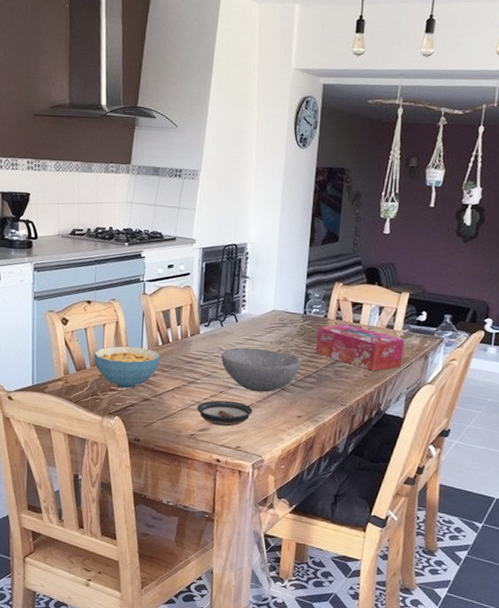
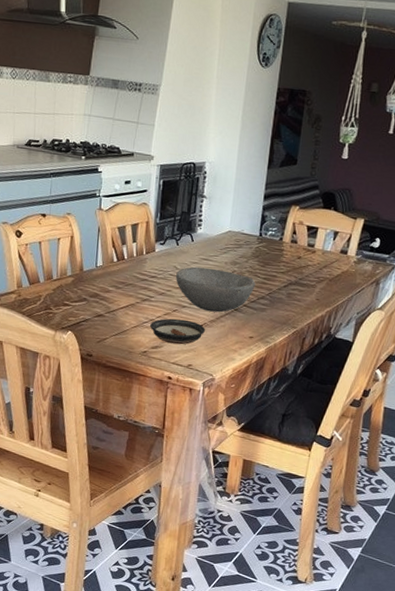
cereal bowl: present [93,346,160,388] -> none [47,261,115,304]
tissue box: present [315,324,405,371] -> none [269,247,358,295]

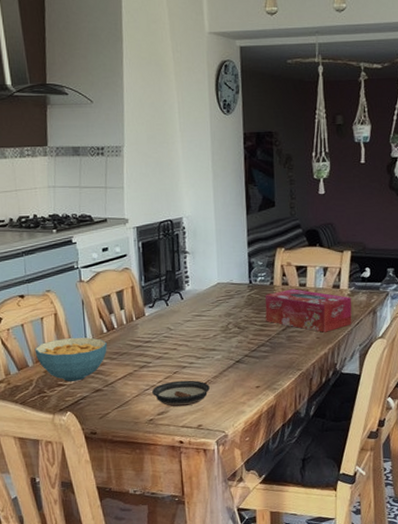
cereal bowl: none [47,261,115,304] -> present [34,337,107,382]
bowl: present [176,266,256,313] -> none [171,323,254,368]
tissue box: none [269,247,358,295] -> present [264,289,352,333]

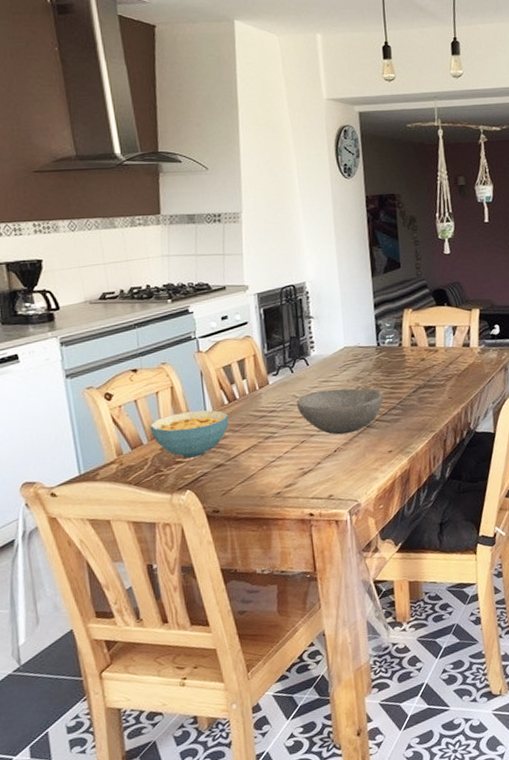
saucer: present [152,380,210,407] -> none [279,448,340,478]
bowl: none [171,323,254,368] -> present [297,388,384,435]
tissue box: present [264,289,352,333] -> none [393,349,484,392]

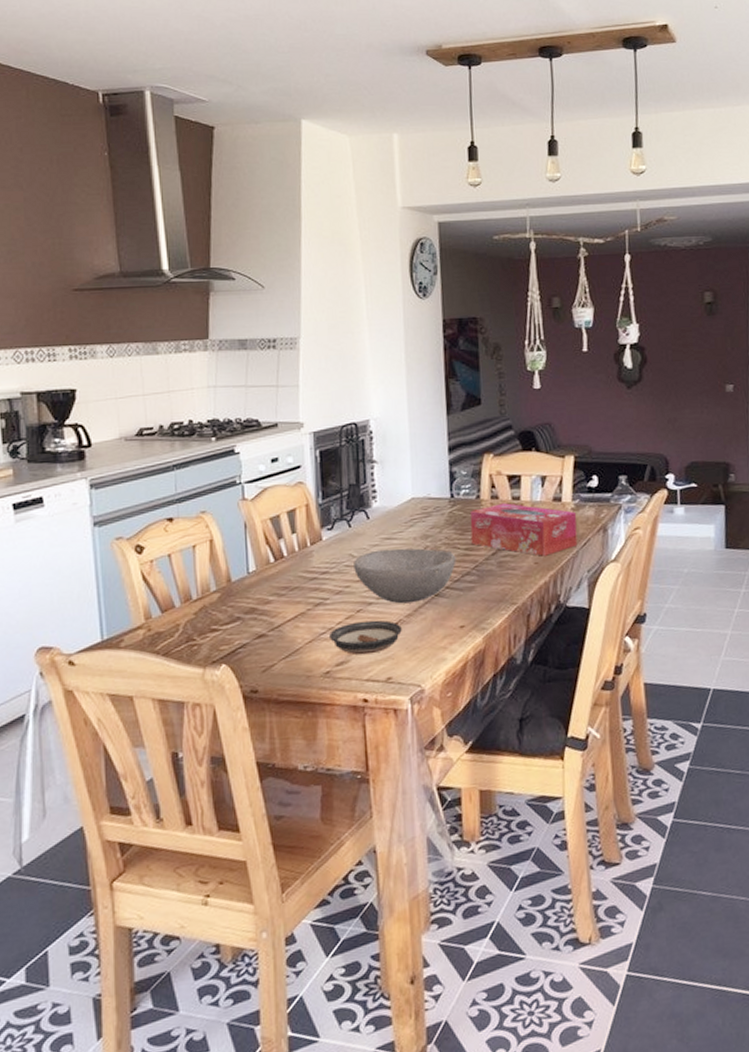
cereal bowl: present [149,410,229,458] -> none [183,569,274,626]
saucer: none [279,448,340,478] -> present [330,620,402,655]
tissue box: none [393,349,484,392] -> present [469,503,578,556]

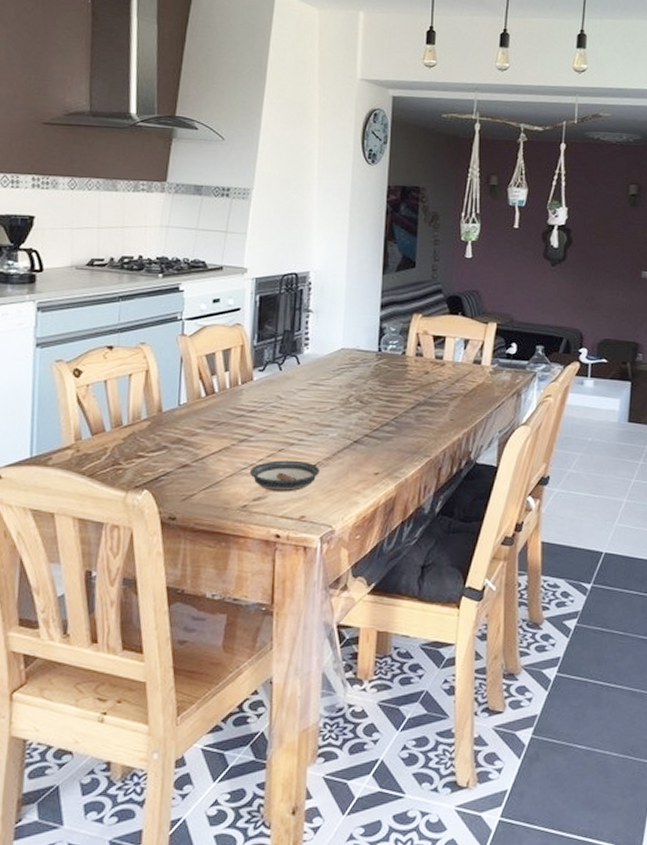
bowl: present [354,548,456,604] -> none [280,394,378,447]
tissue box: present [469,503,578,556] -> none [393,361,494,414]

